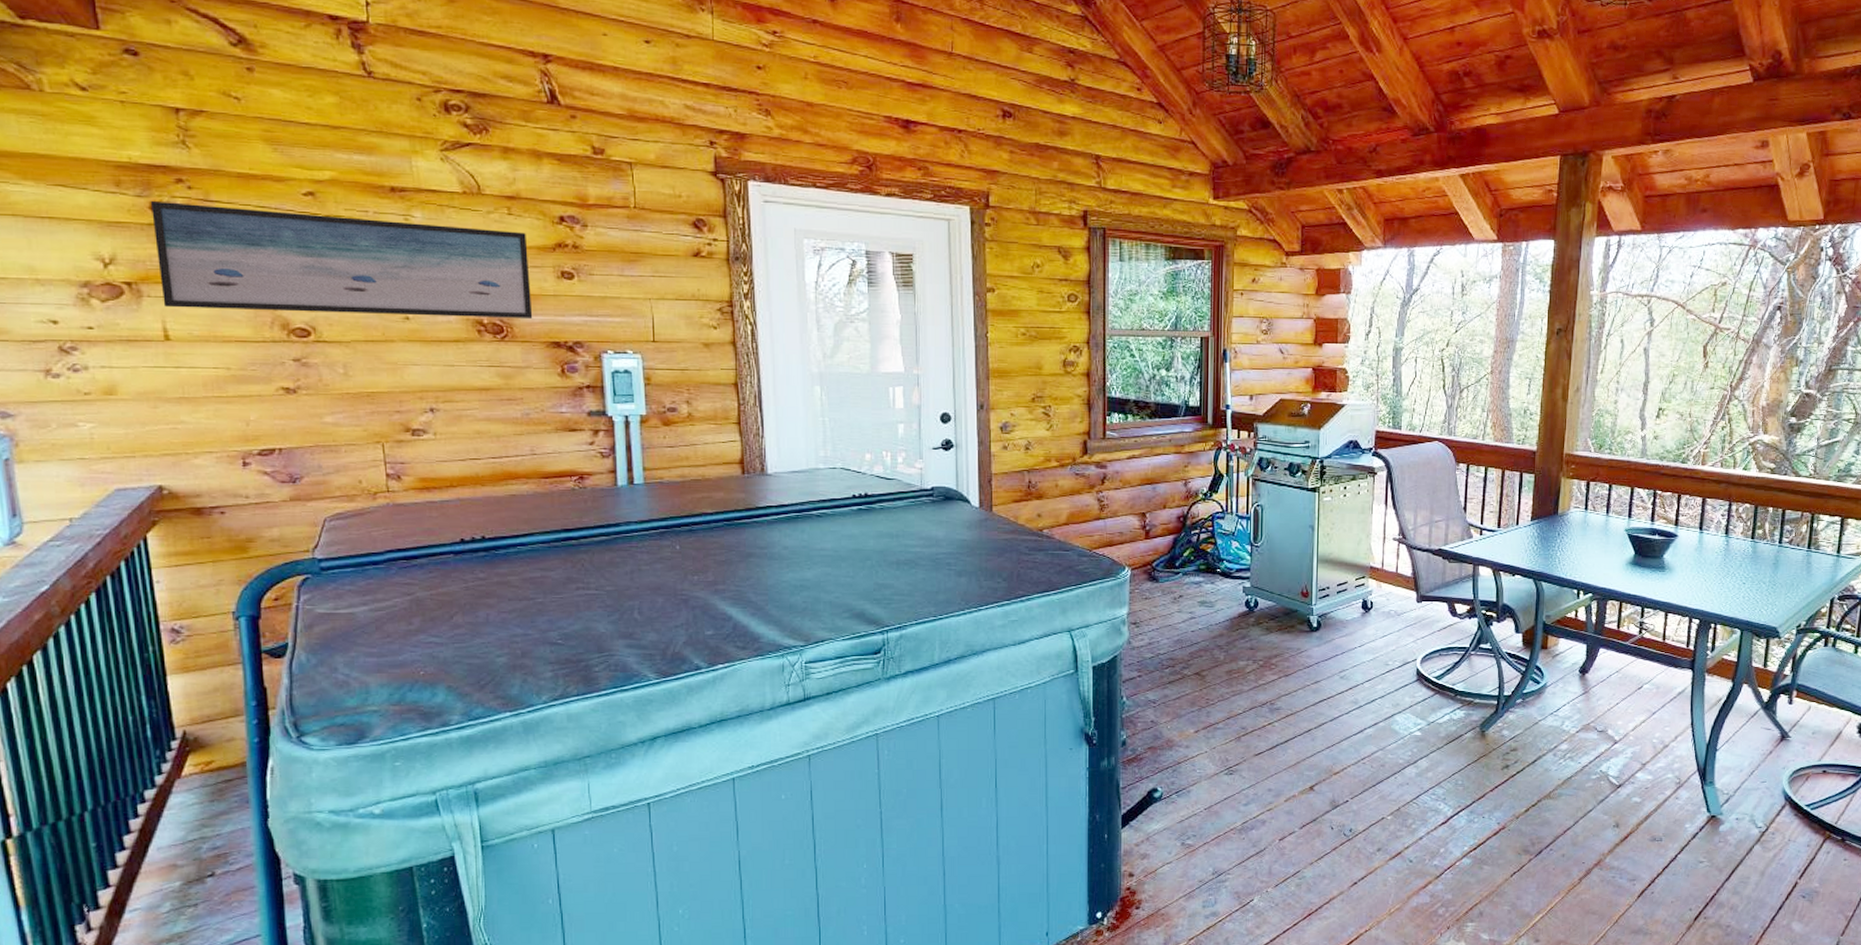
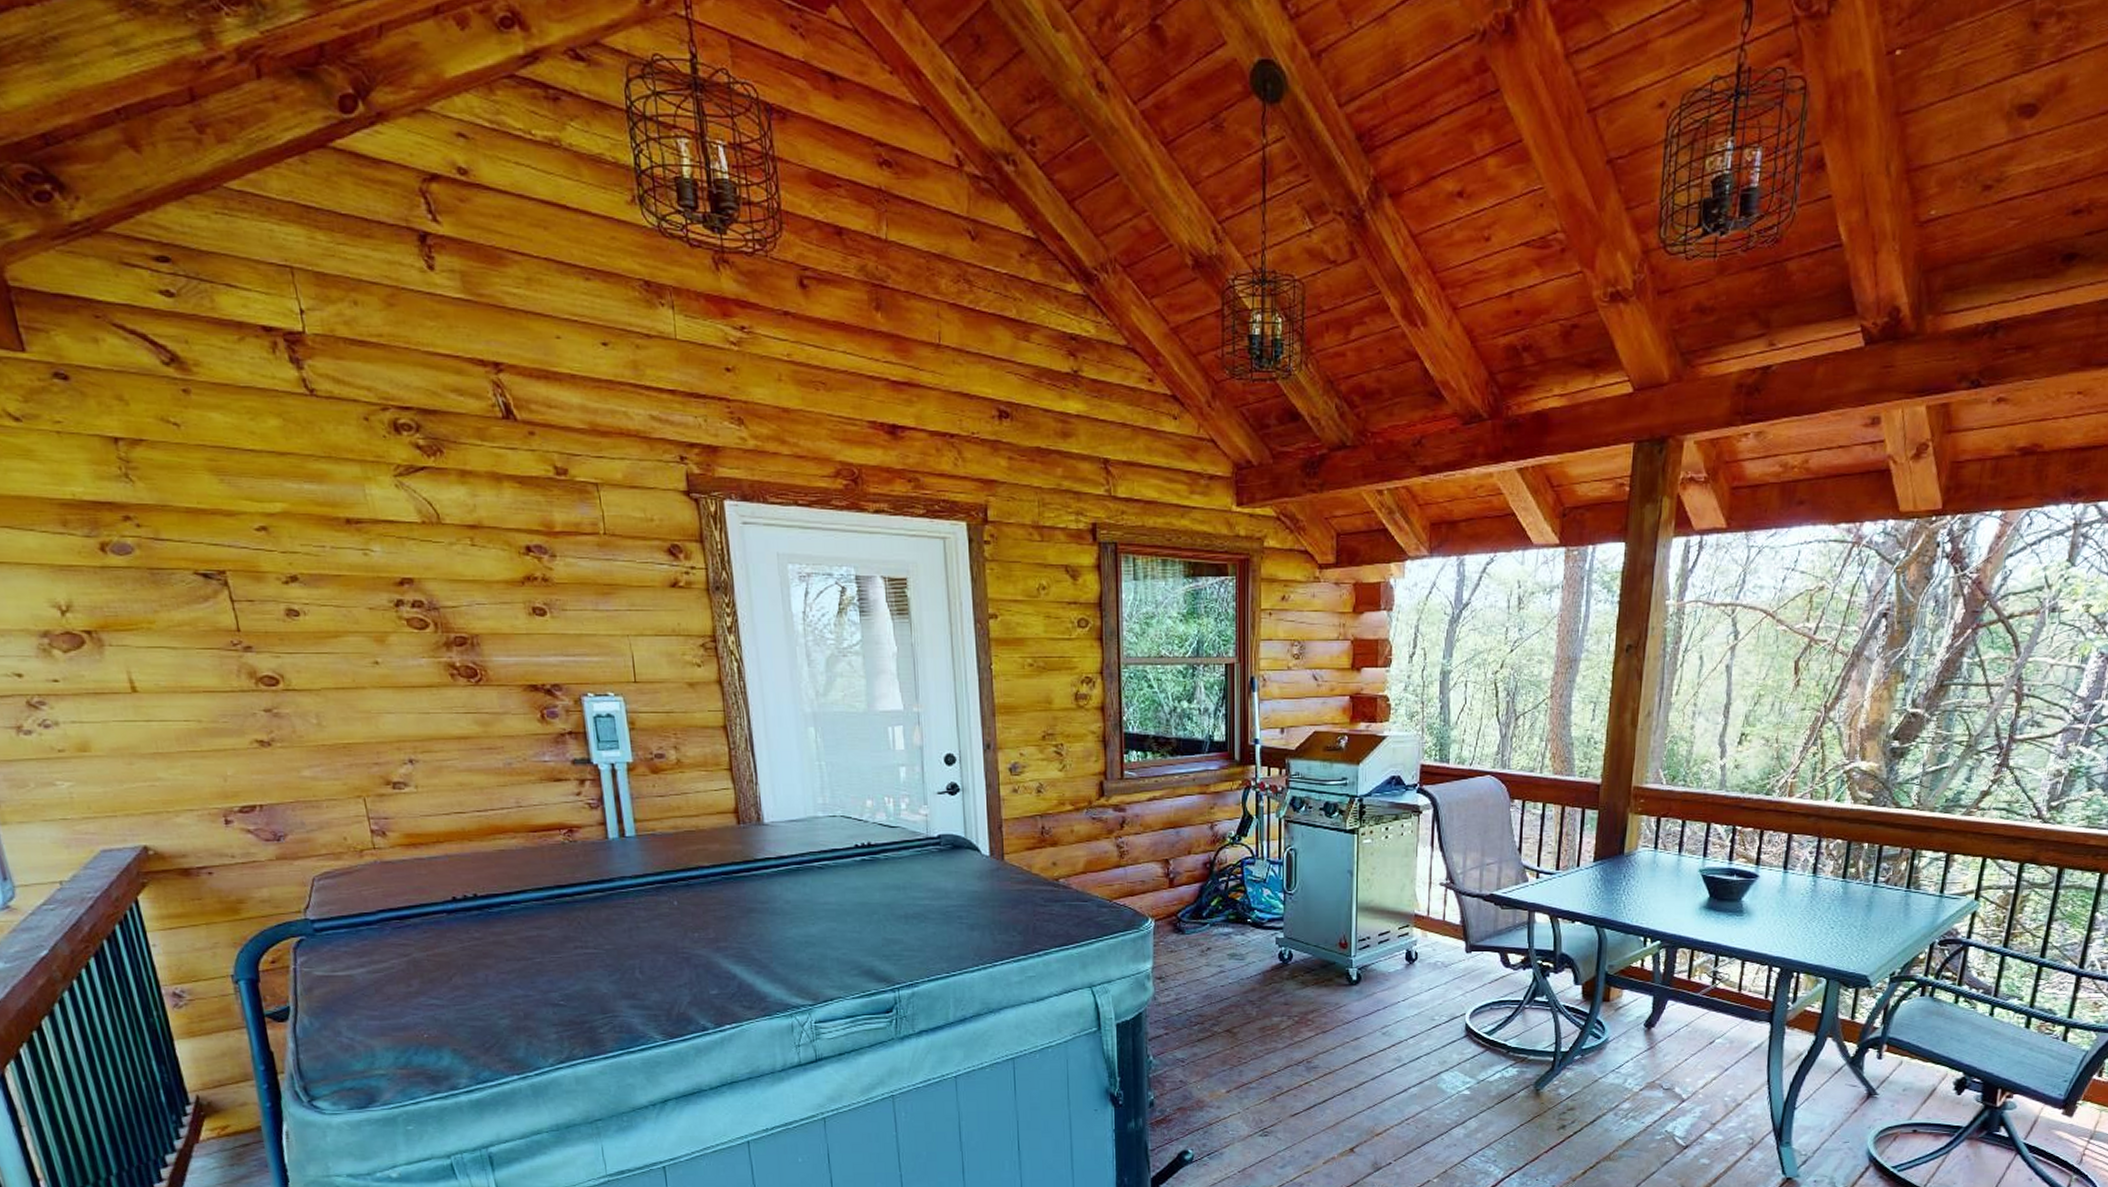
wall art: present [151,200,533,320] -> none [101,540,507,661]

